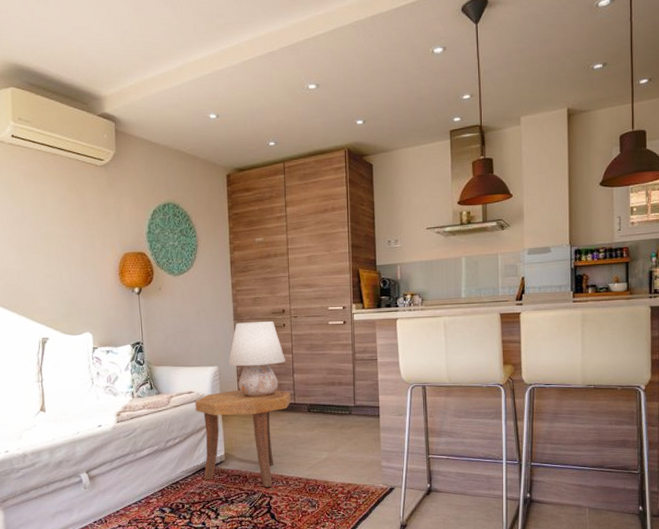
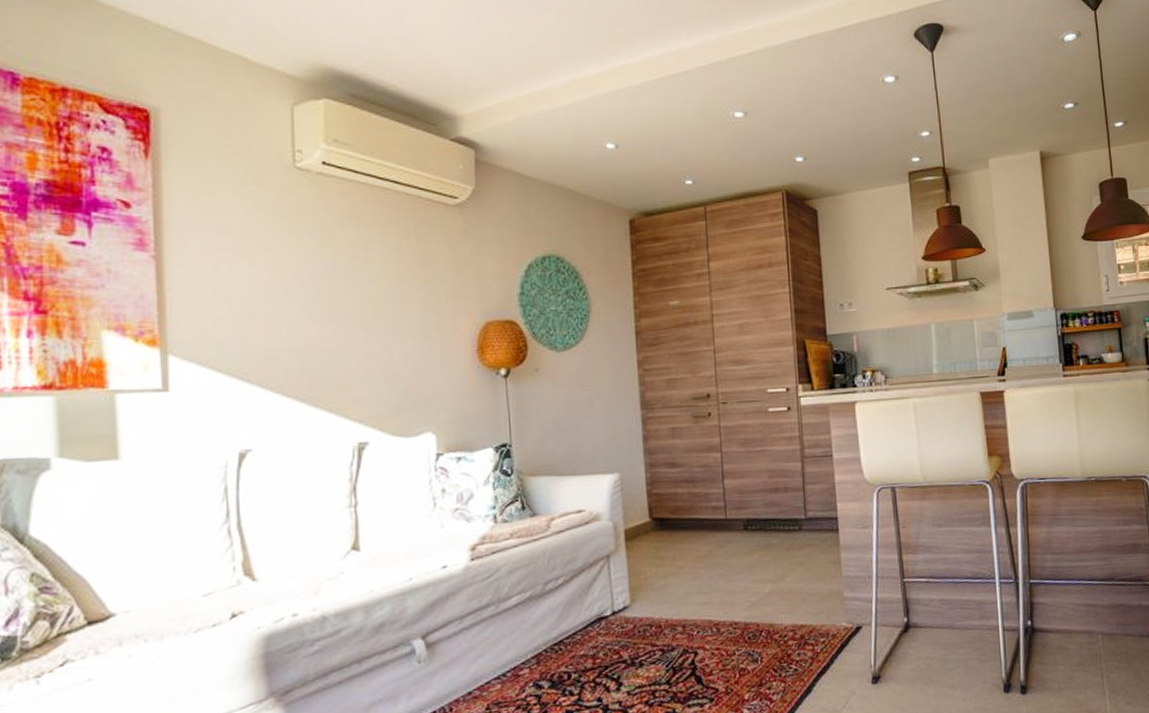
side table: present [195,390,291,488] -> none [586,502,721,640]
table lamp: present [228,321,285,398] -> none [633,410,712,514]

